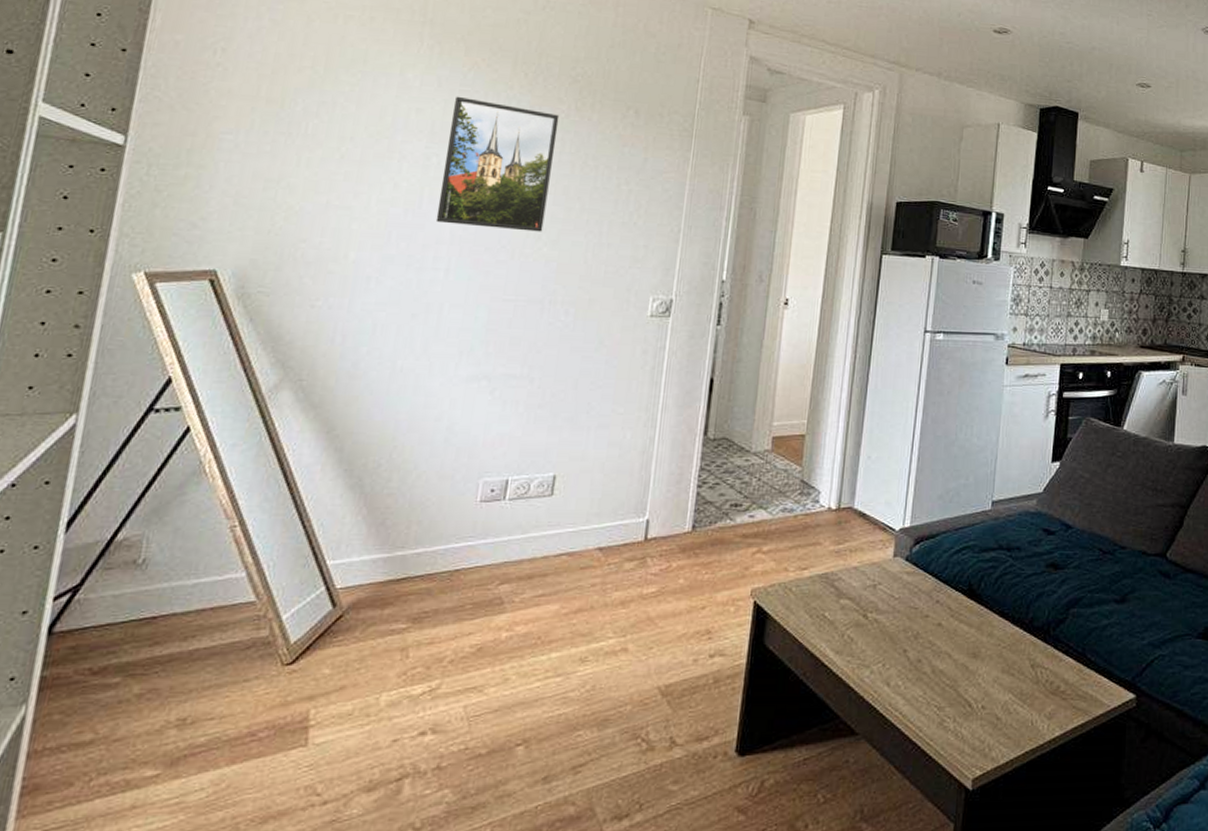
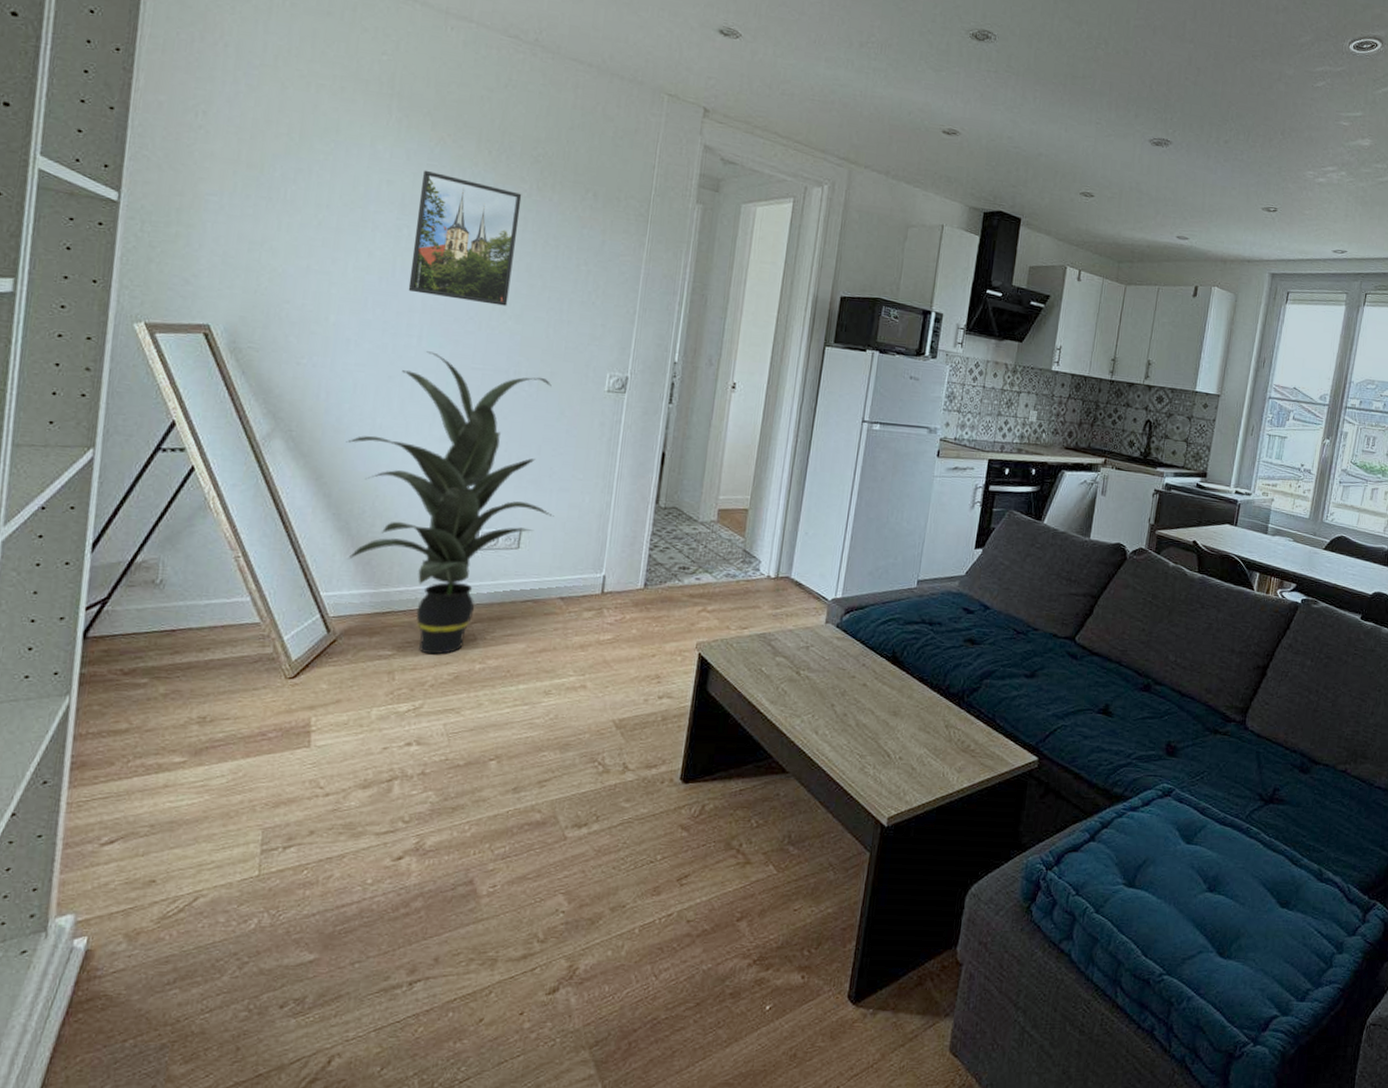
indoor plant: none [359,285,592,625] -> present [346,351,554,655]

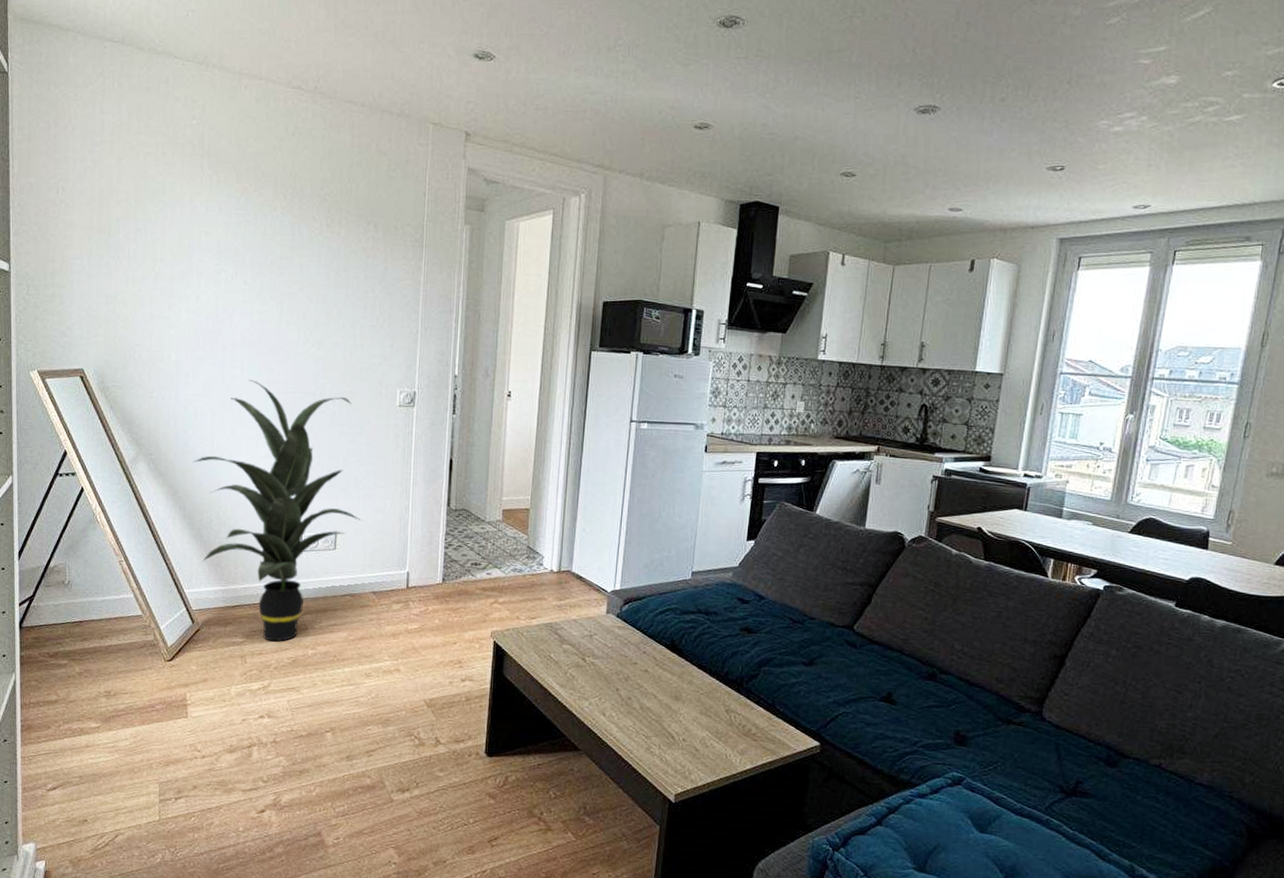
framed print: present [408,170,522,306] -> none [229,219,314,335]

